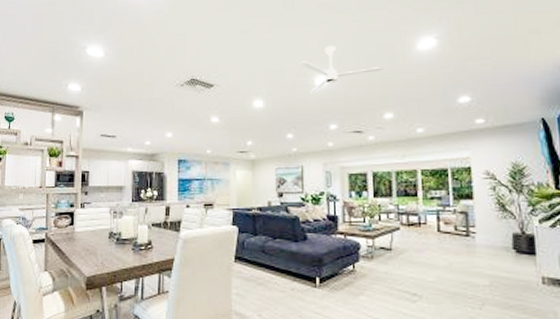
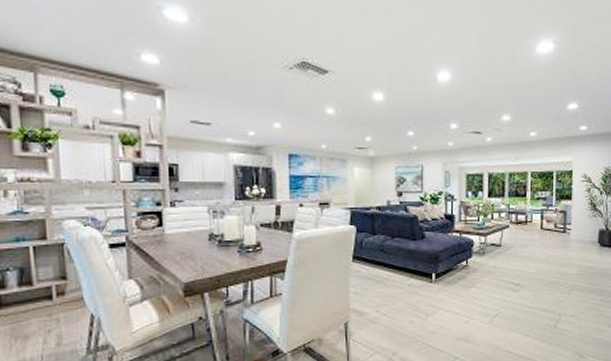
ceiling fan: present [299,46,383,94] -> none [422,39,504,90]

